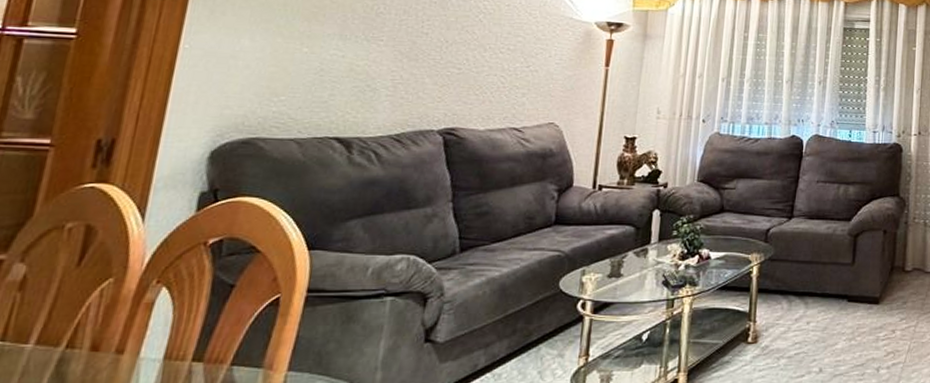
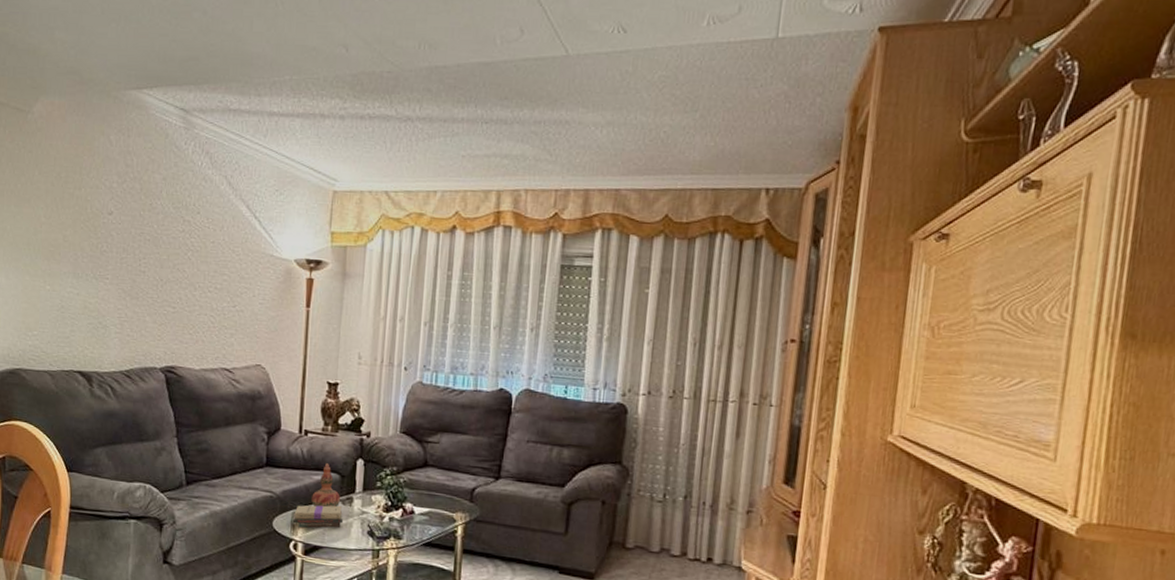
books: none [581,258,637,286] -> present [292,505,343,528]
decorative vase: none [603,217,635,262] -> present [311,463,340,508]

